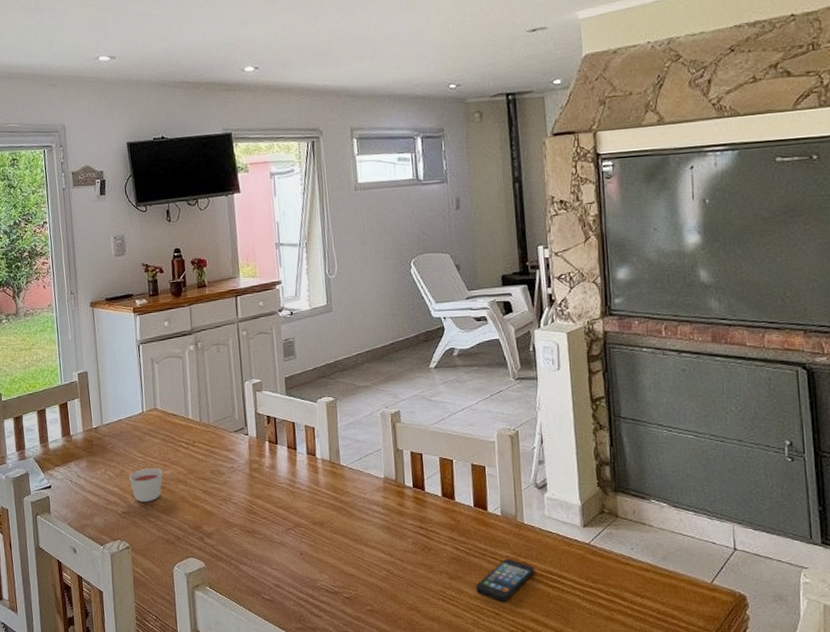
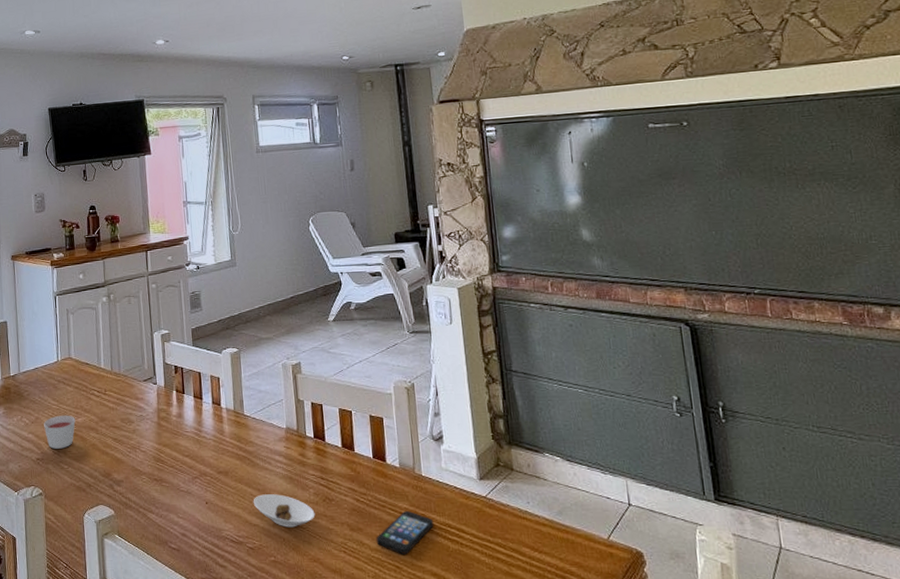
saucer: none [349,544,414,577] -> present [253,494,315,528]

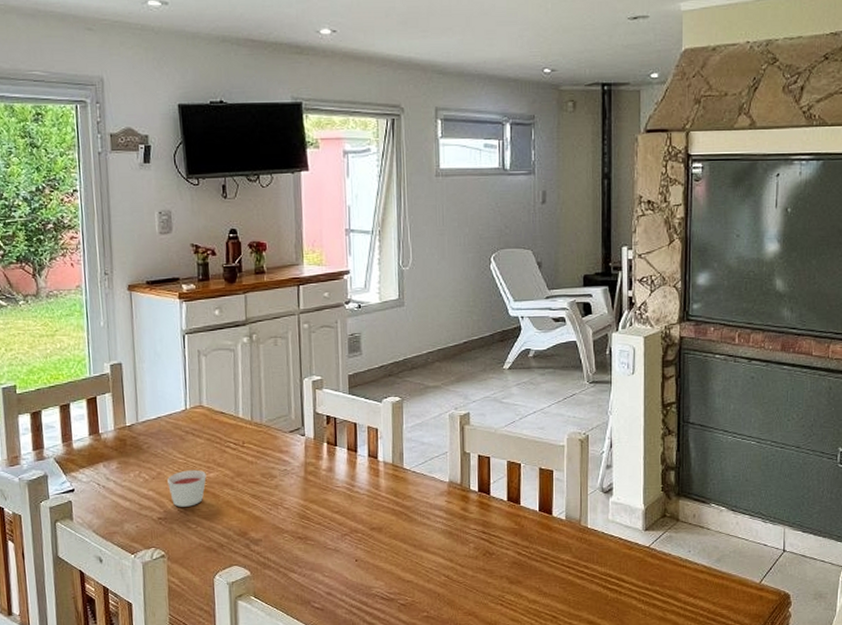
saucer: present [253,494,315,528] -> none [407,549,474,583]
smartphone: present [376,510,434,554] -> none [535,562,595,605]

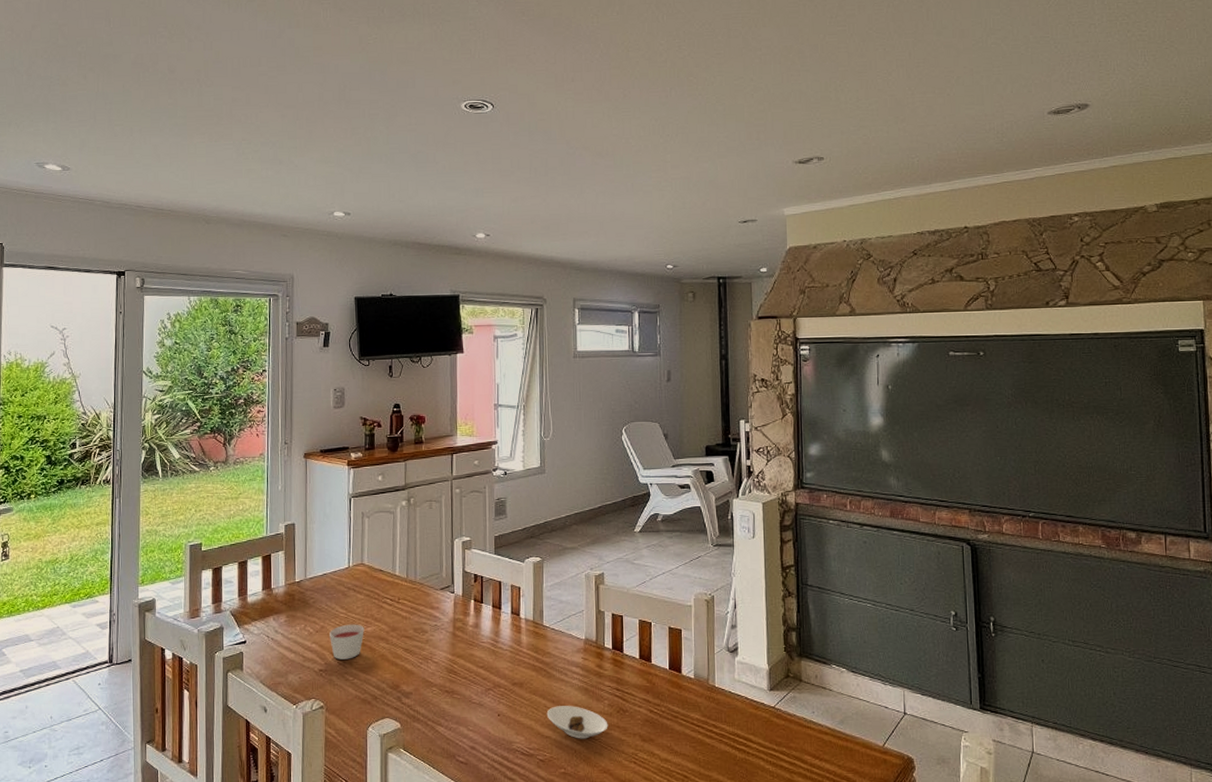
saucer: none [407,549,474,583] -> present [546,706,608,739]

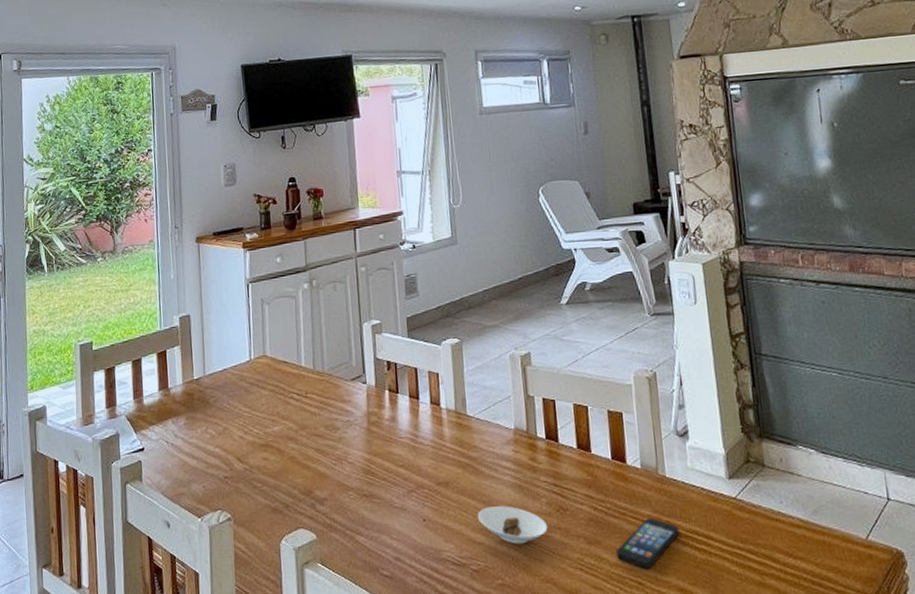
candle: present [330,624,364,660] -> none [233,423,271,464]
smartphone: none [666,721,723,764] -> present [616,517,680,569]

